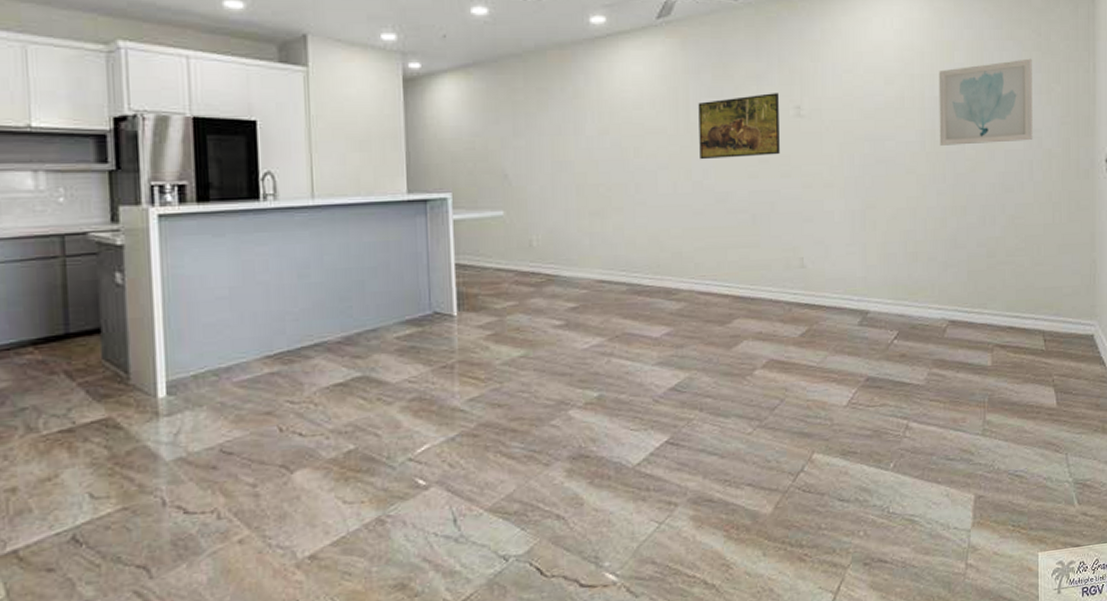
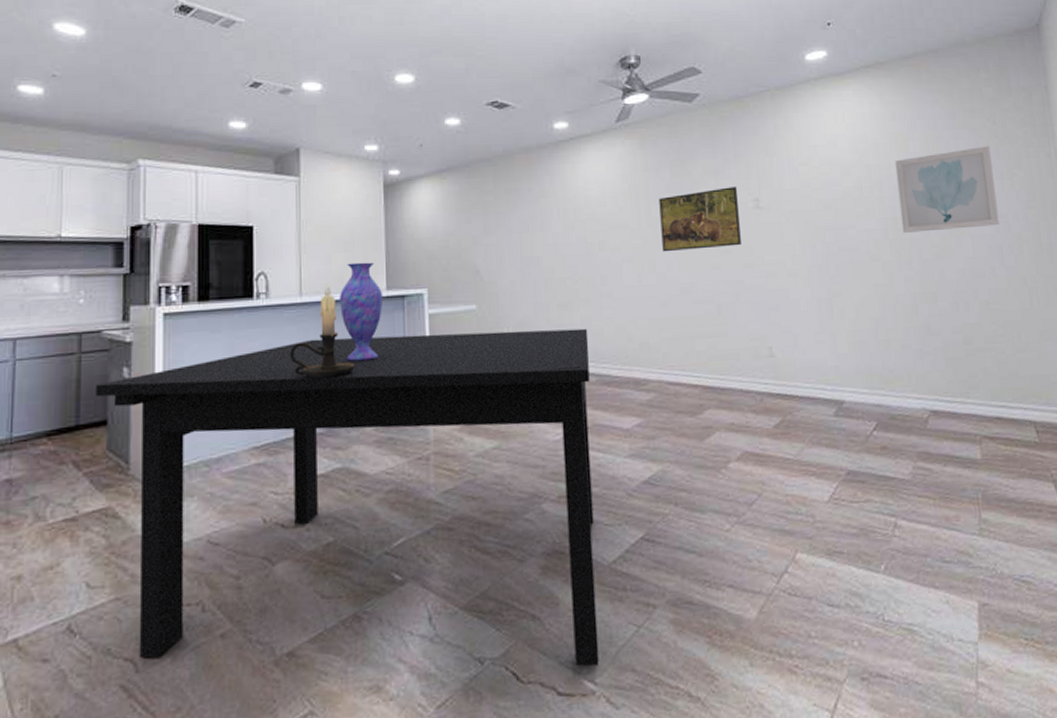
dining table: none [85,237,621,565] -> present [95,328,600,667]
candle holder: none [302,185,374,286] -> present [289,283,355,379]
vase: none [355,163,404,268] -> present [338,262,384,361]

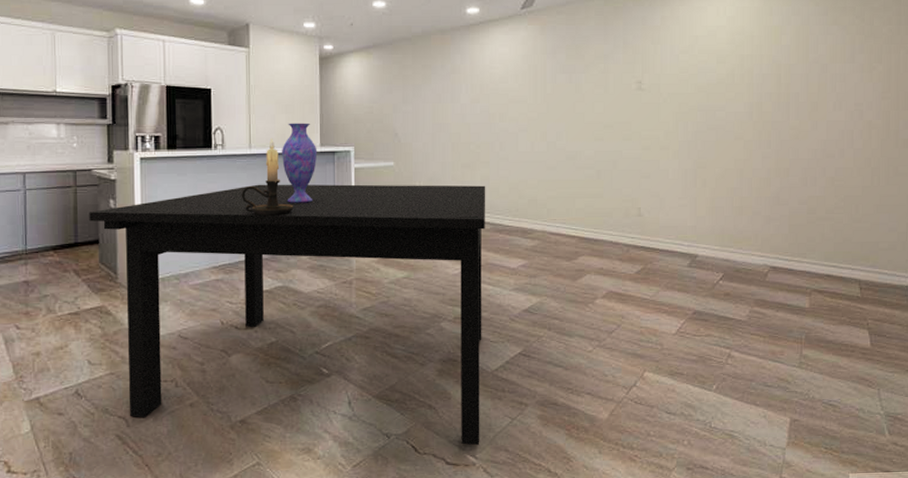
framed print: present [659,187,741,252] -> none [554,70,623,125]
wall art: present [894,146,1000,233] -> none [766,41,855,116]

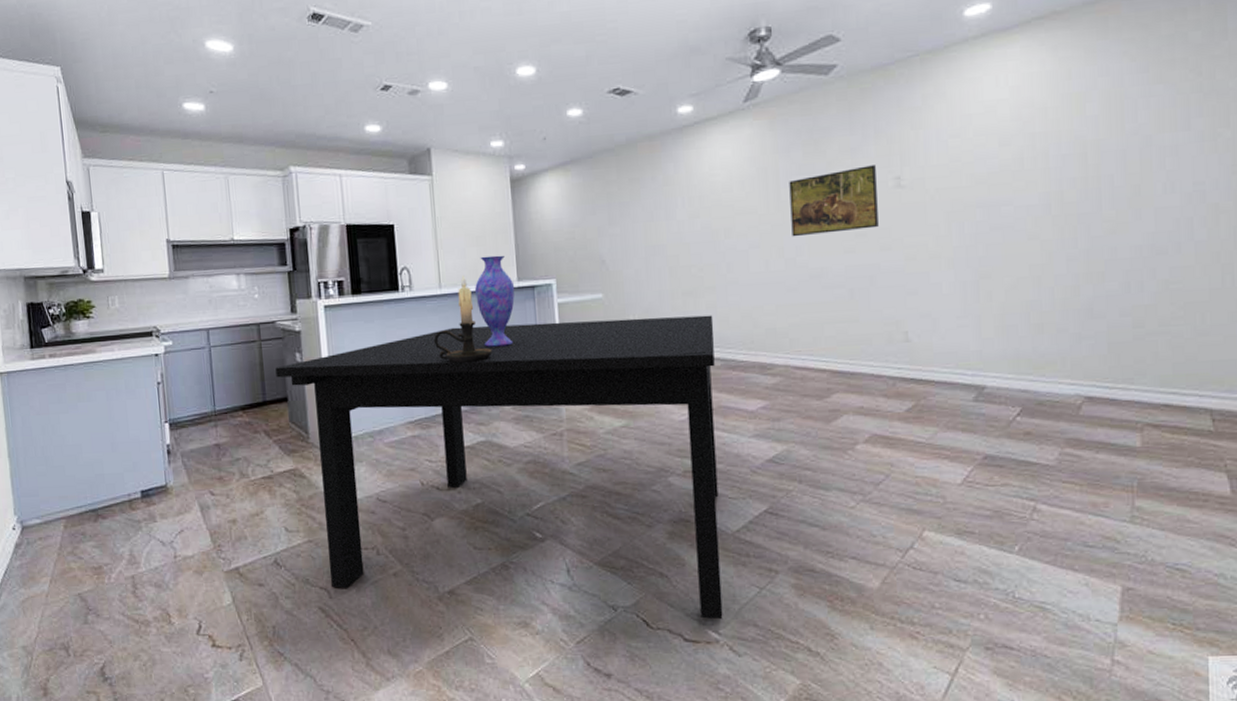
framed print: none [554,70,623,125] -> present [789,165,879,237]

